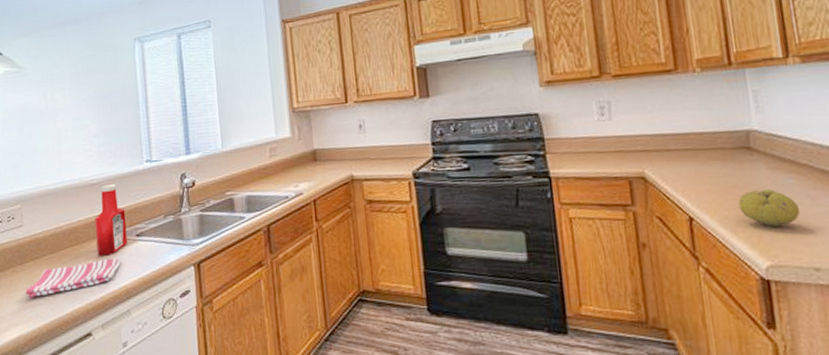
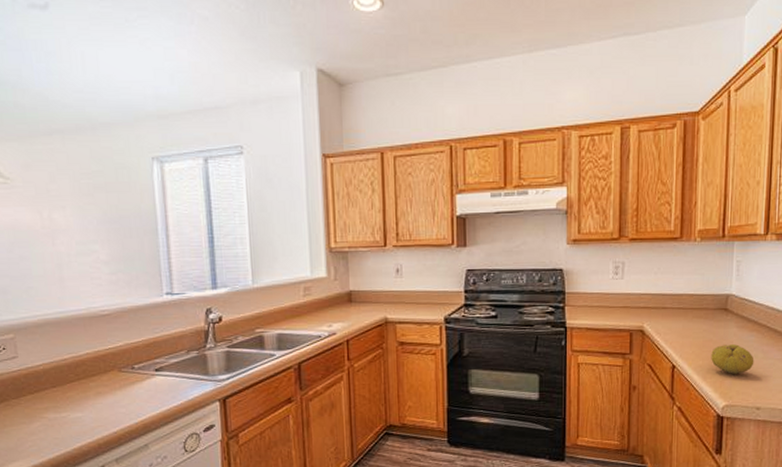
dish towel: present [25,258,121,298] -> none [22,392,137,433]
ketchup bottle: present [95,184,128,256] -> none [106,317,145,390]

